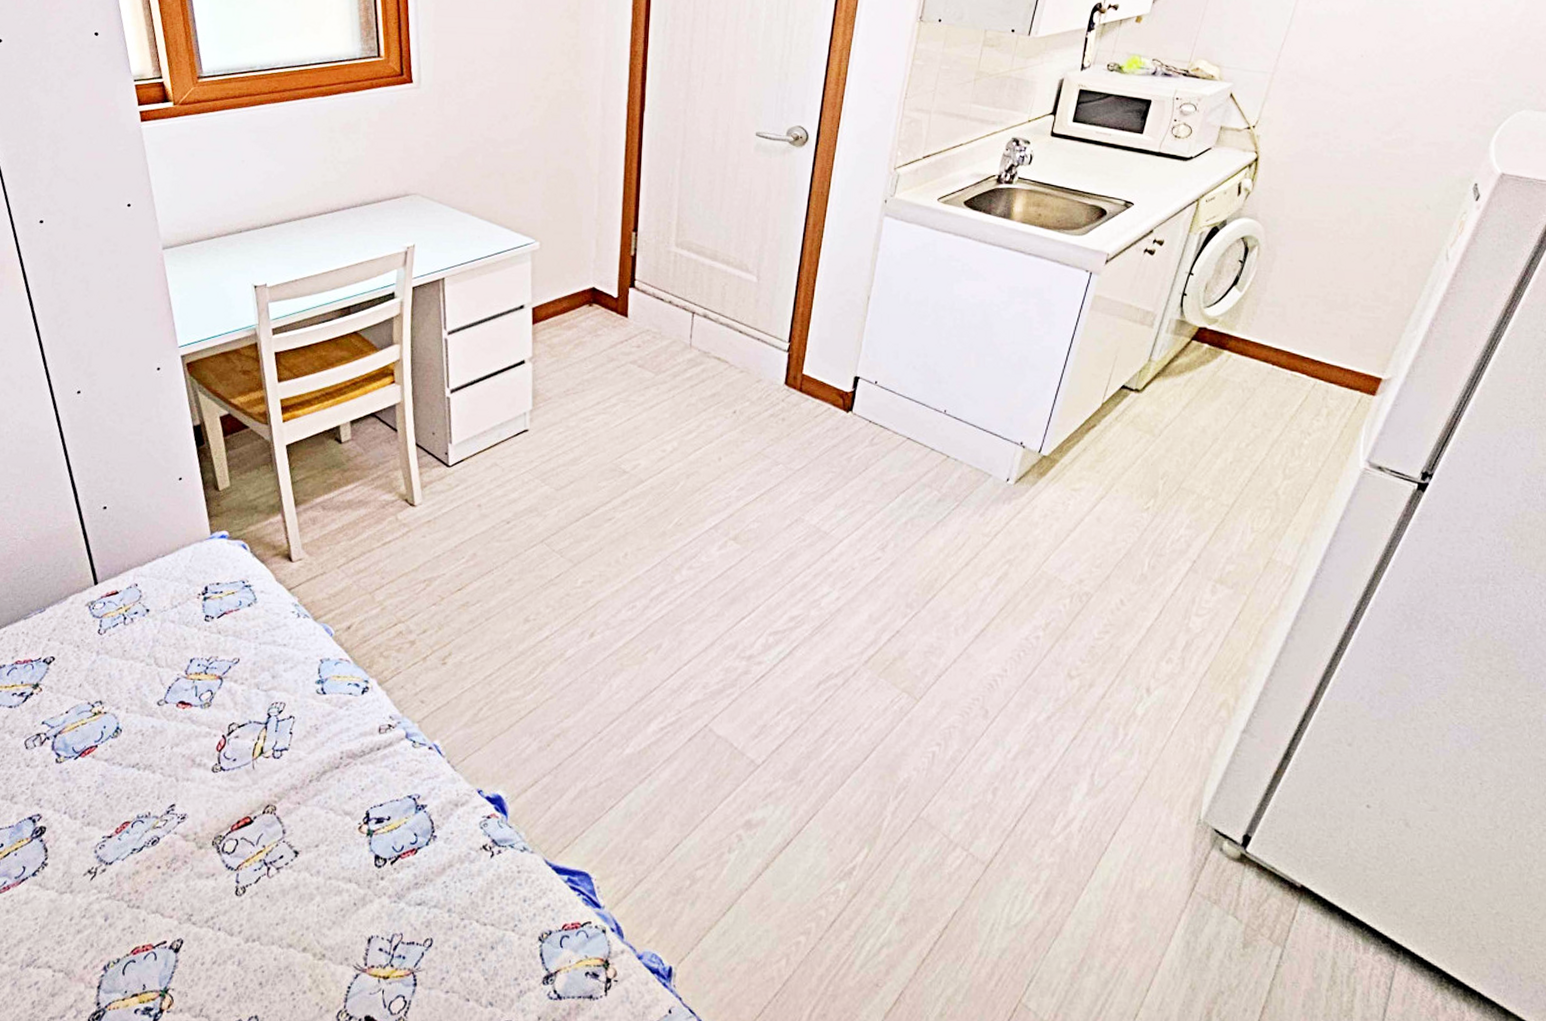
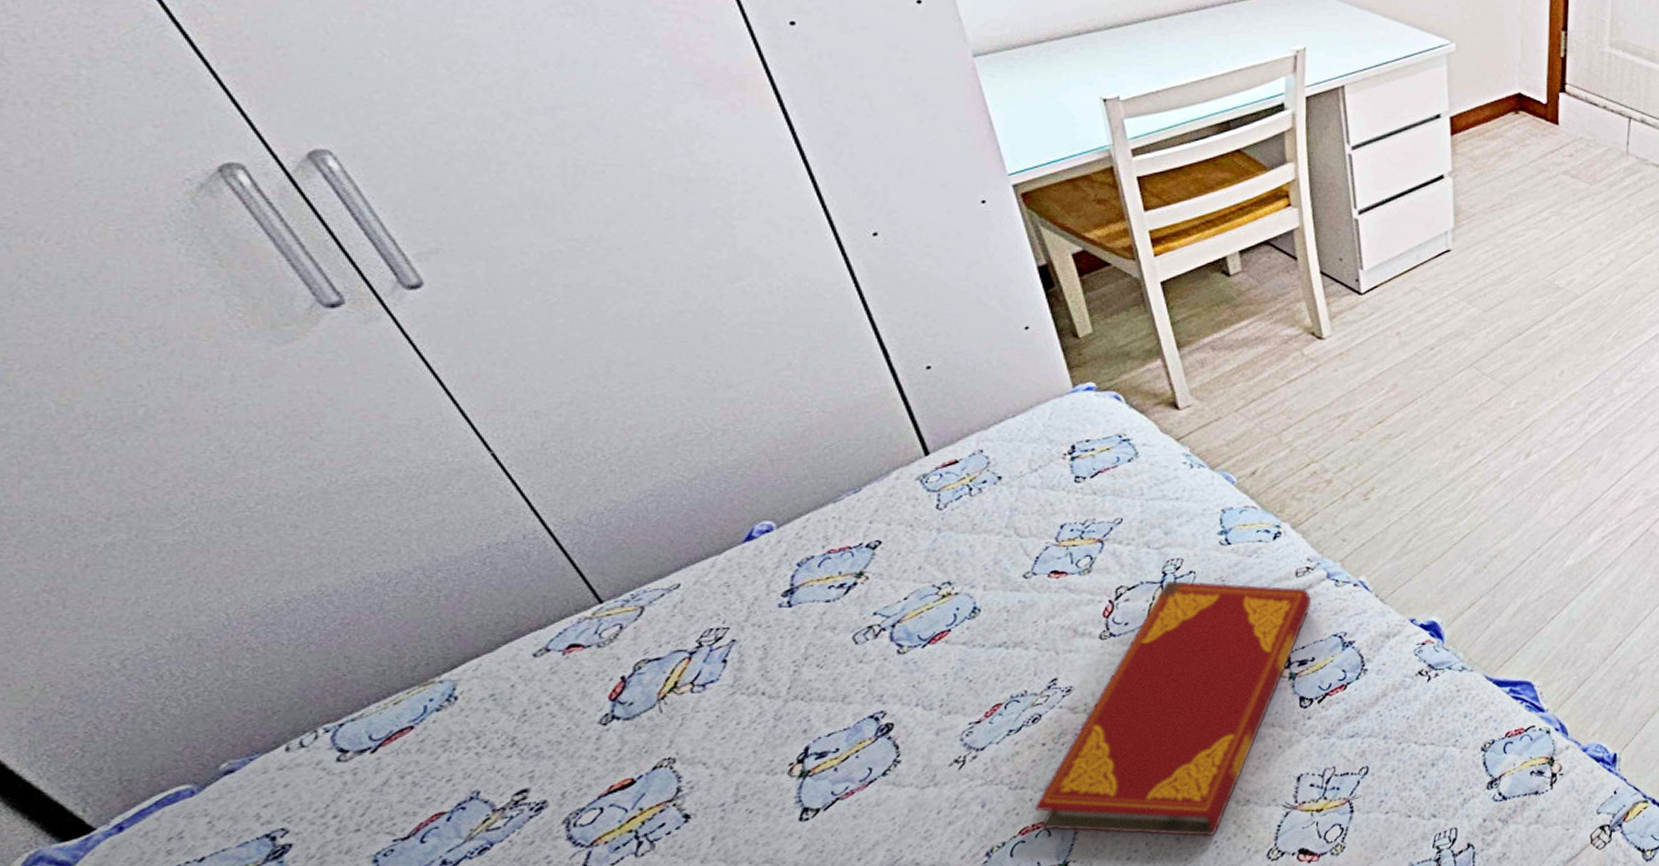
hardback book: none [146,723,392,987] -> present [1035,580,1312,837]

